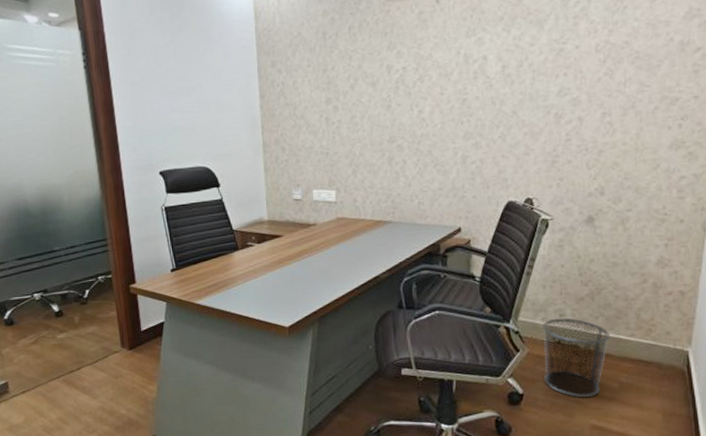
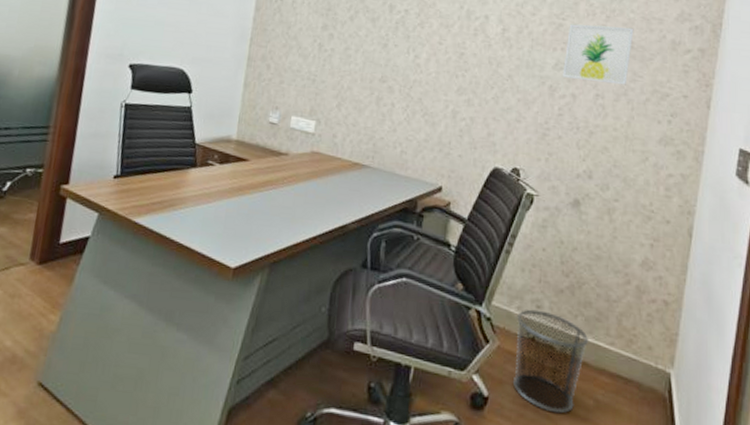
wall art: none [567,37,639,103] -> present [563,24,634,85]

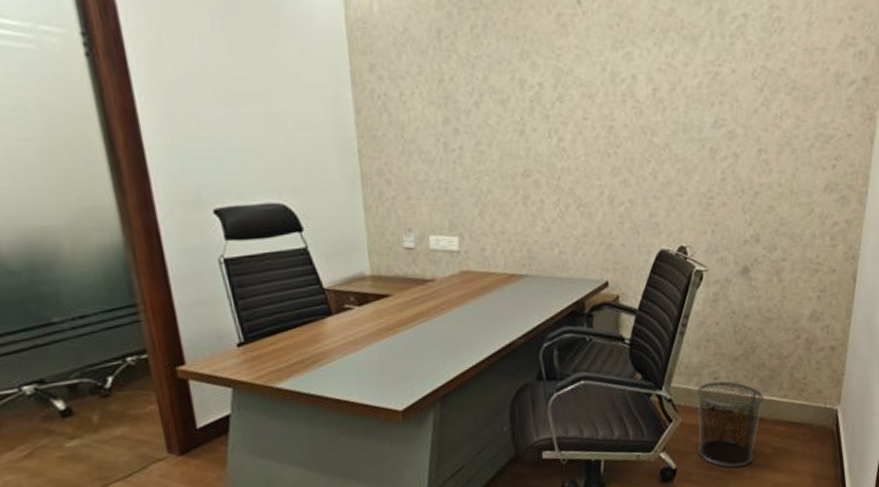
wall art: present [563,24,634,85] -> none [723,64,796,136]

